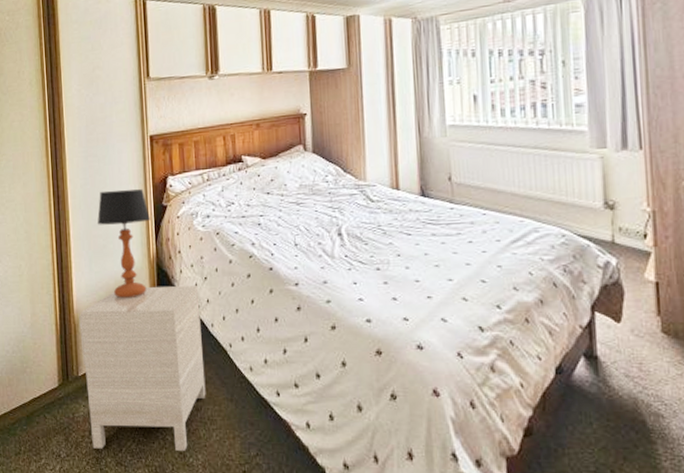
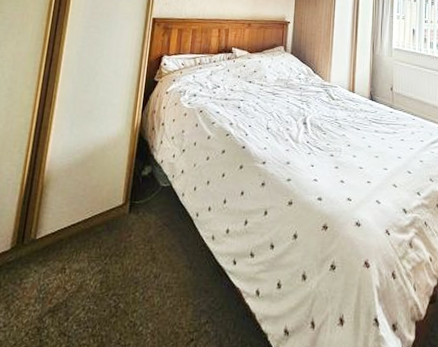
nightstand: present [79,286,206,451] -> none [36,153,176,319]
table lamp: present [97,189,150,298] -> none [86,60,141,163]

